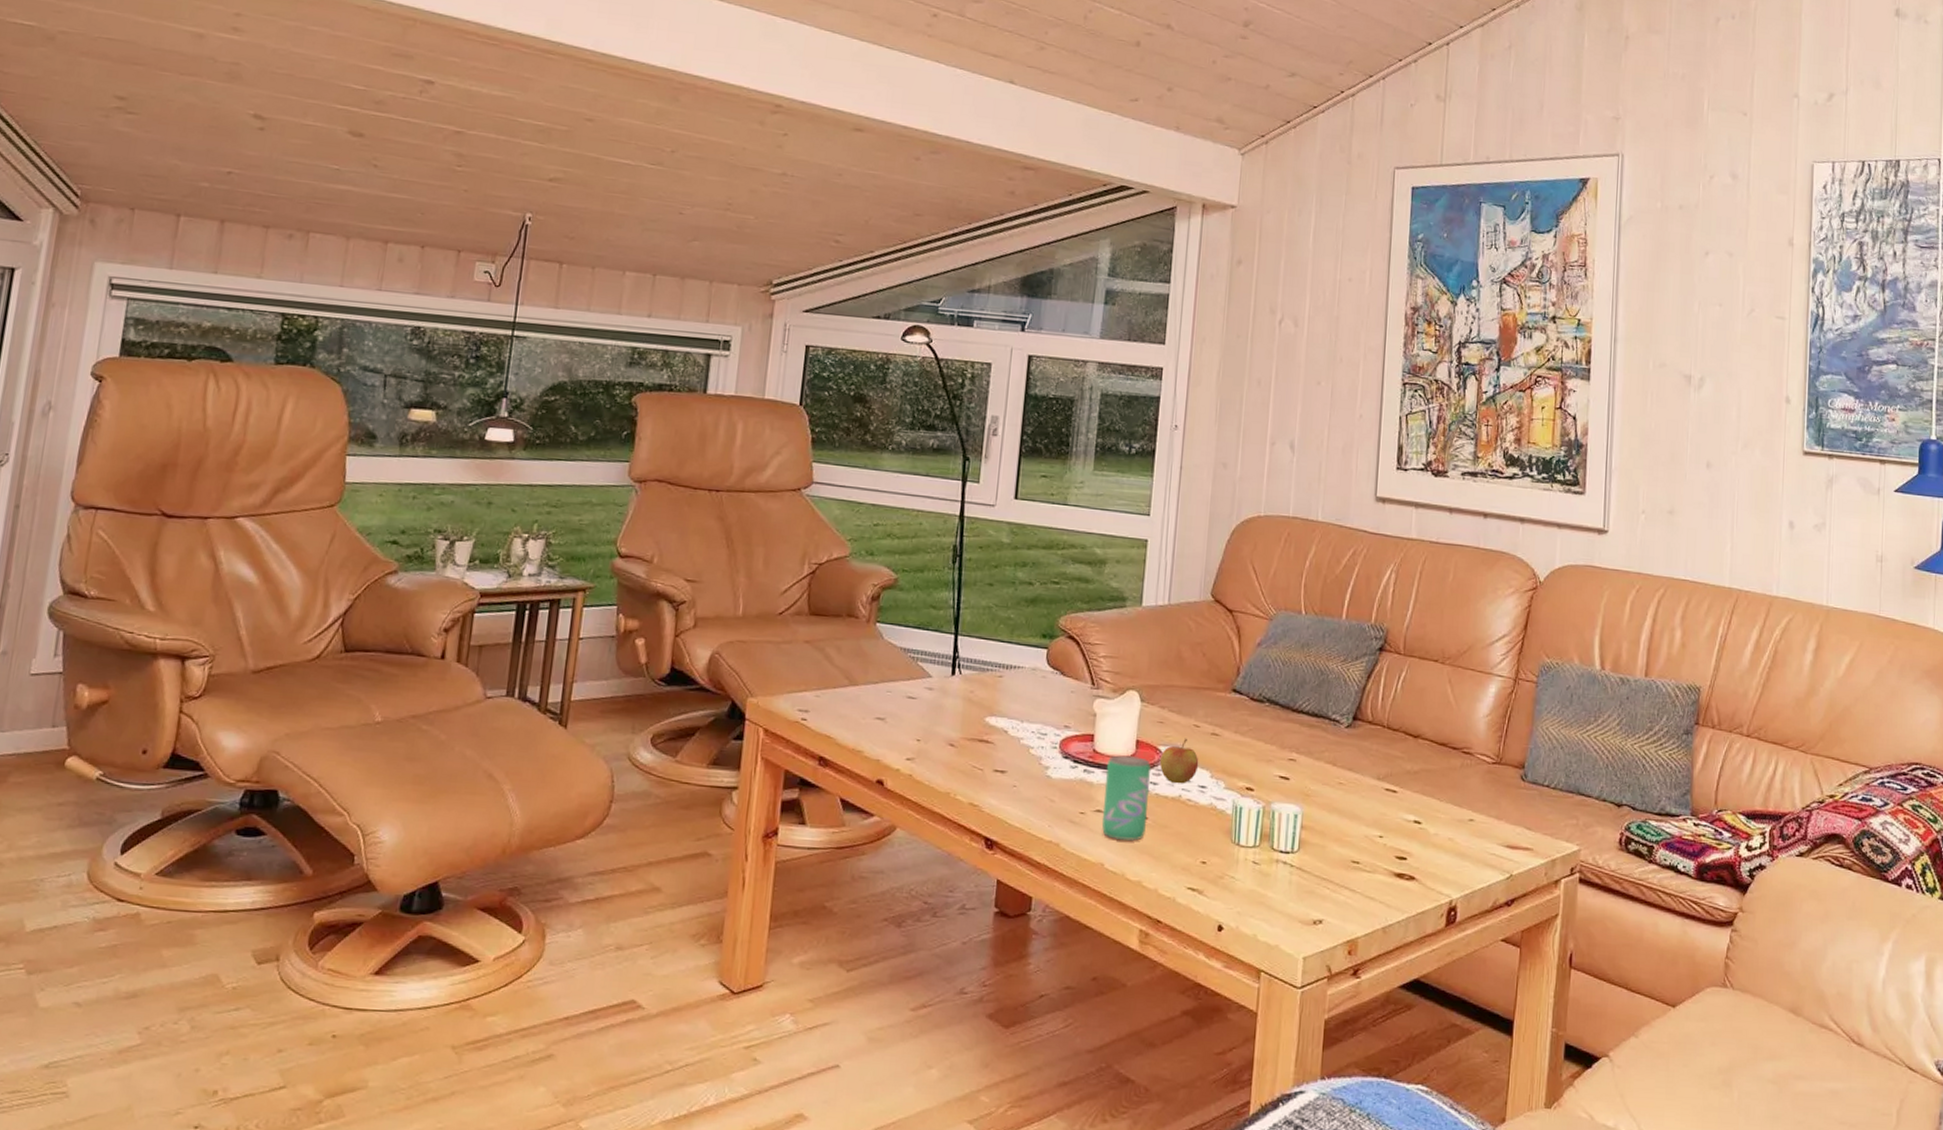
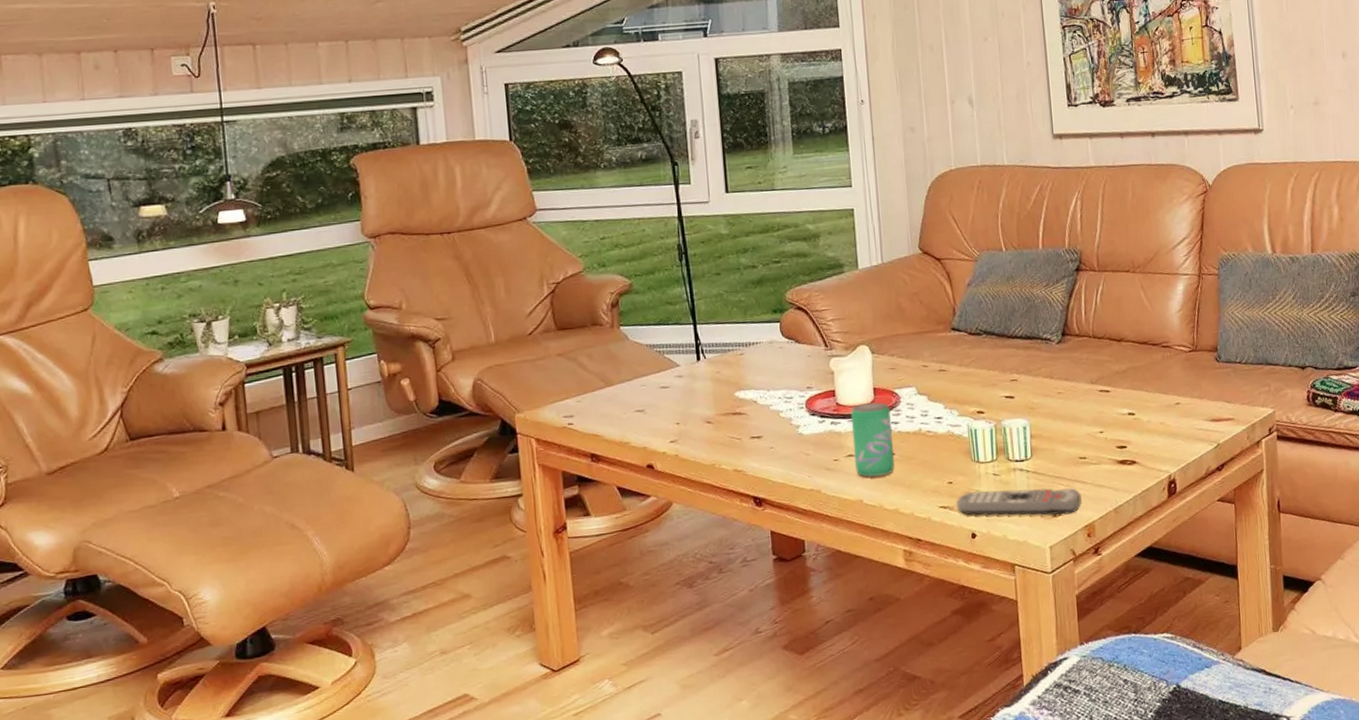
apple: present [1159,738,1199,784] -> none [896,378,933,420]
remote control: none [1206,877,1348,924] -> present [955,488,1082,516]

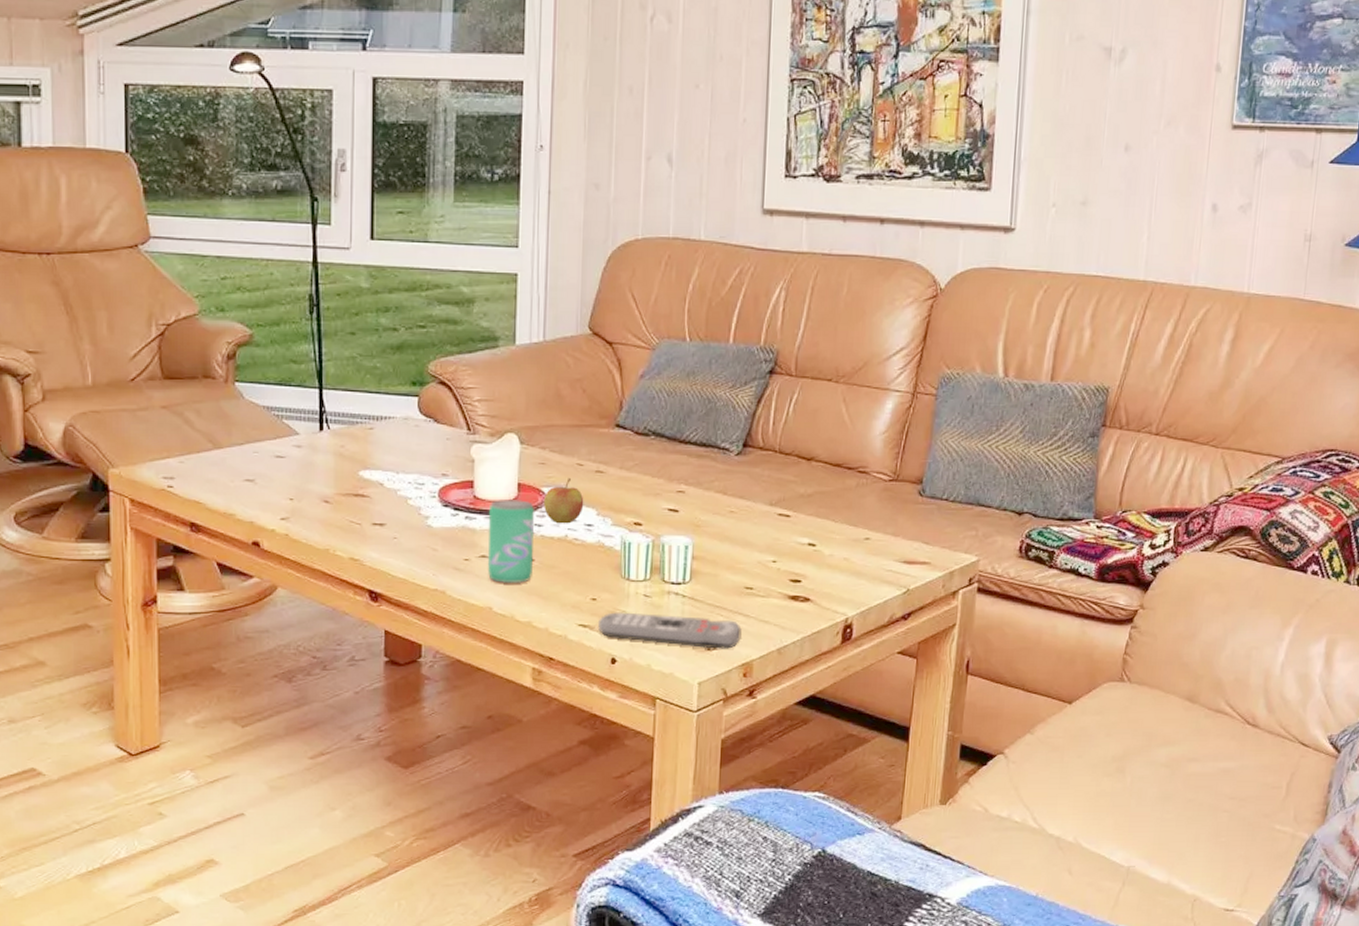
apple: none [896,378,933,420] -> present [543,477,584,524]

